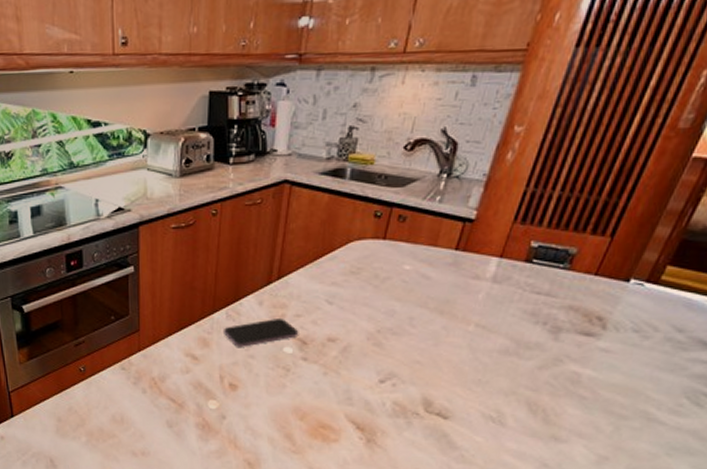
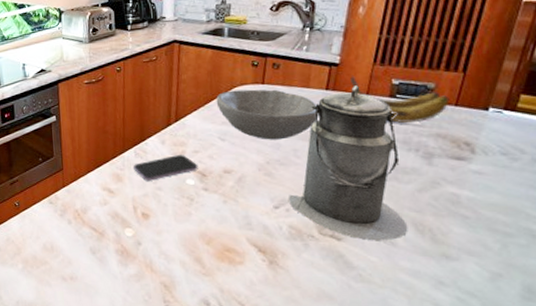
bowl: none [327,245,443,306] -> present [216,89,319,140]
canister: none [397,246,529,421] -> present [289,85,408,241]
banana: none [484,234,590,292] -> present [350,75,450,123]

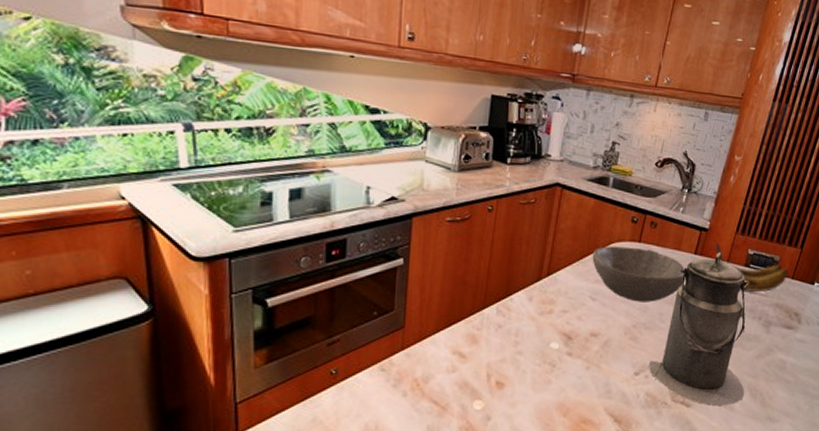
smartphone: present [134,155,199,181] -> none [493,314,565,343]

